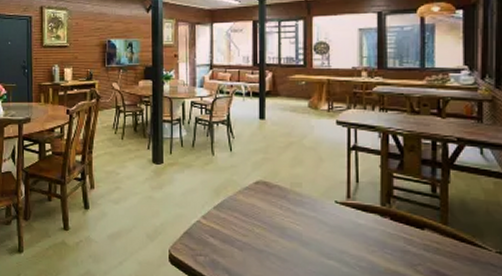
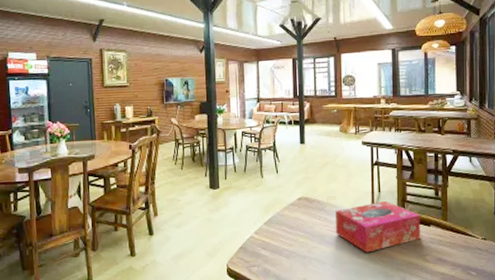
tissue box: none [301,194,410,254] -> present [336,201,420,253]

